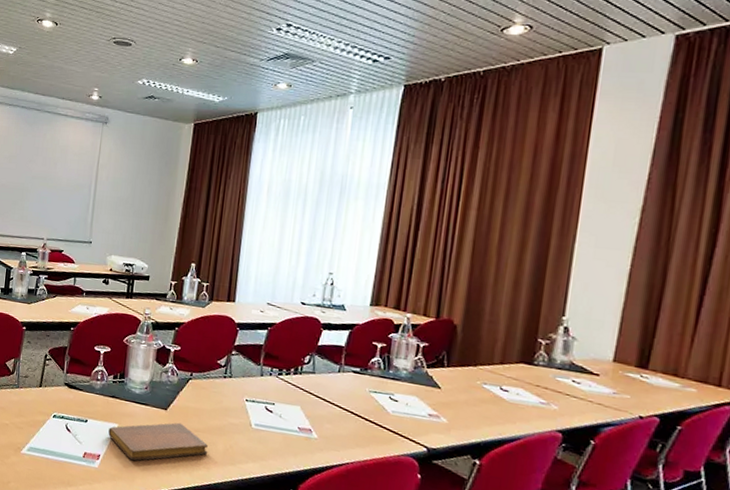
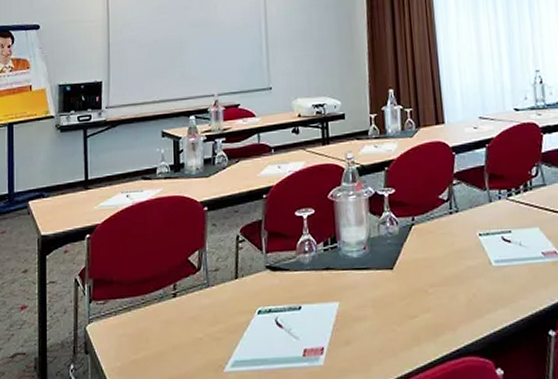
notebook: present [108,422,208,461] -> none [329,281,450,344]

